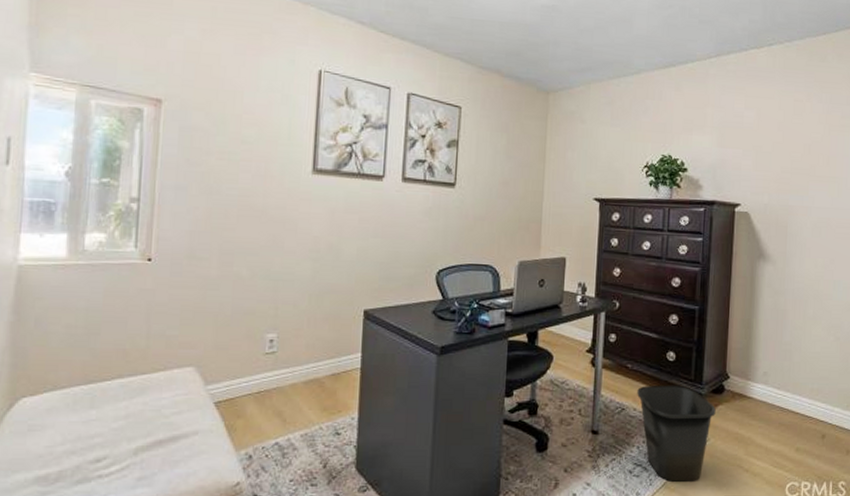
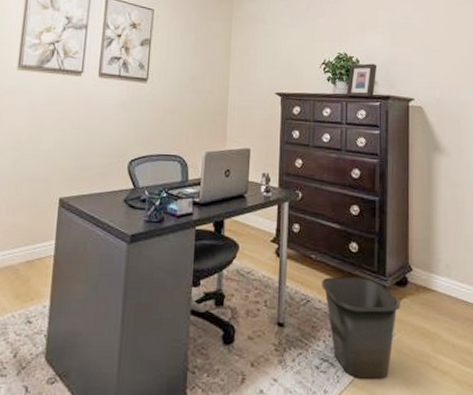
picture frame: none [669,166,704,204] -> present [346,63,378,98]

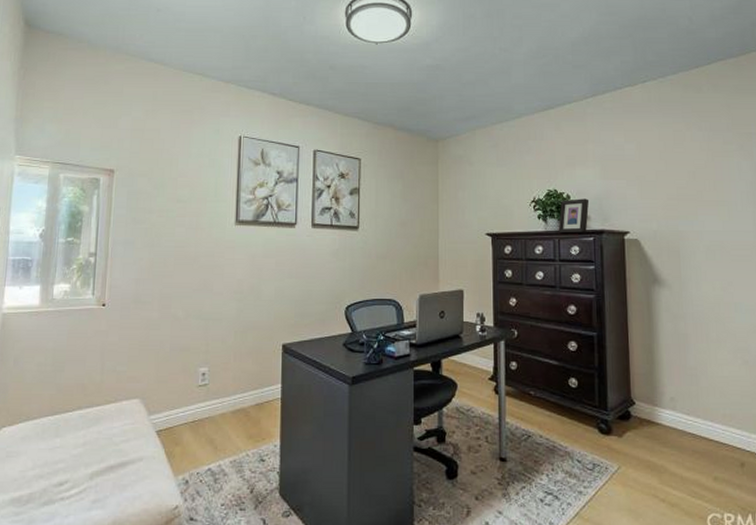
waste bin: present [322,276,400,379] -> none [542,411,624,511]

